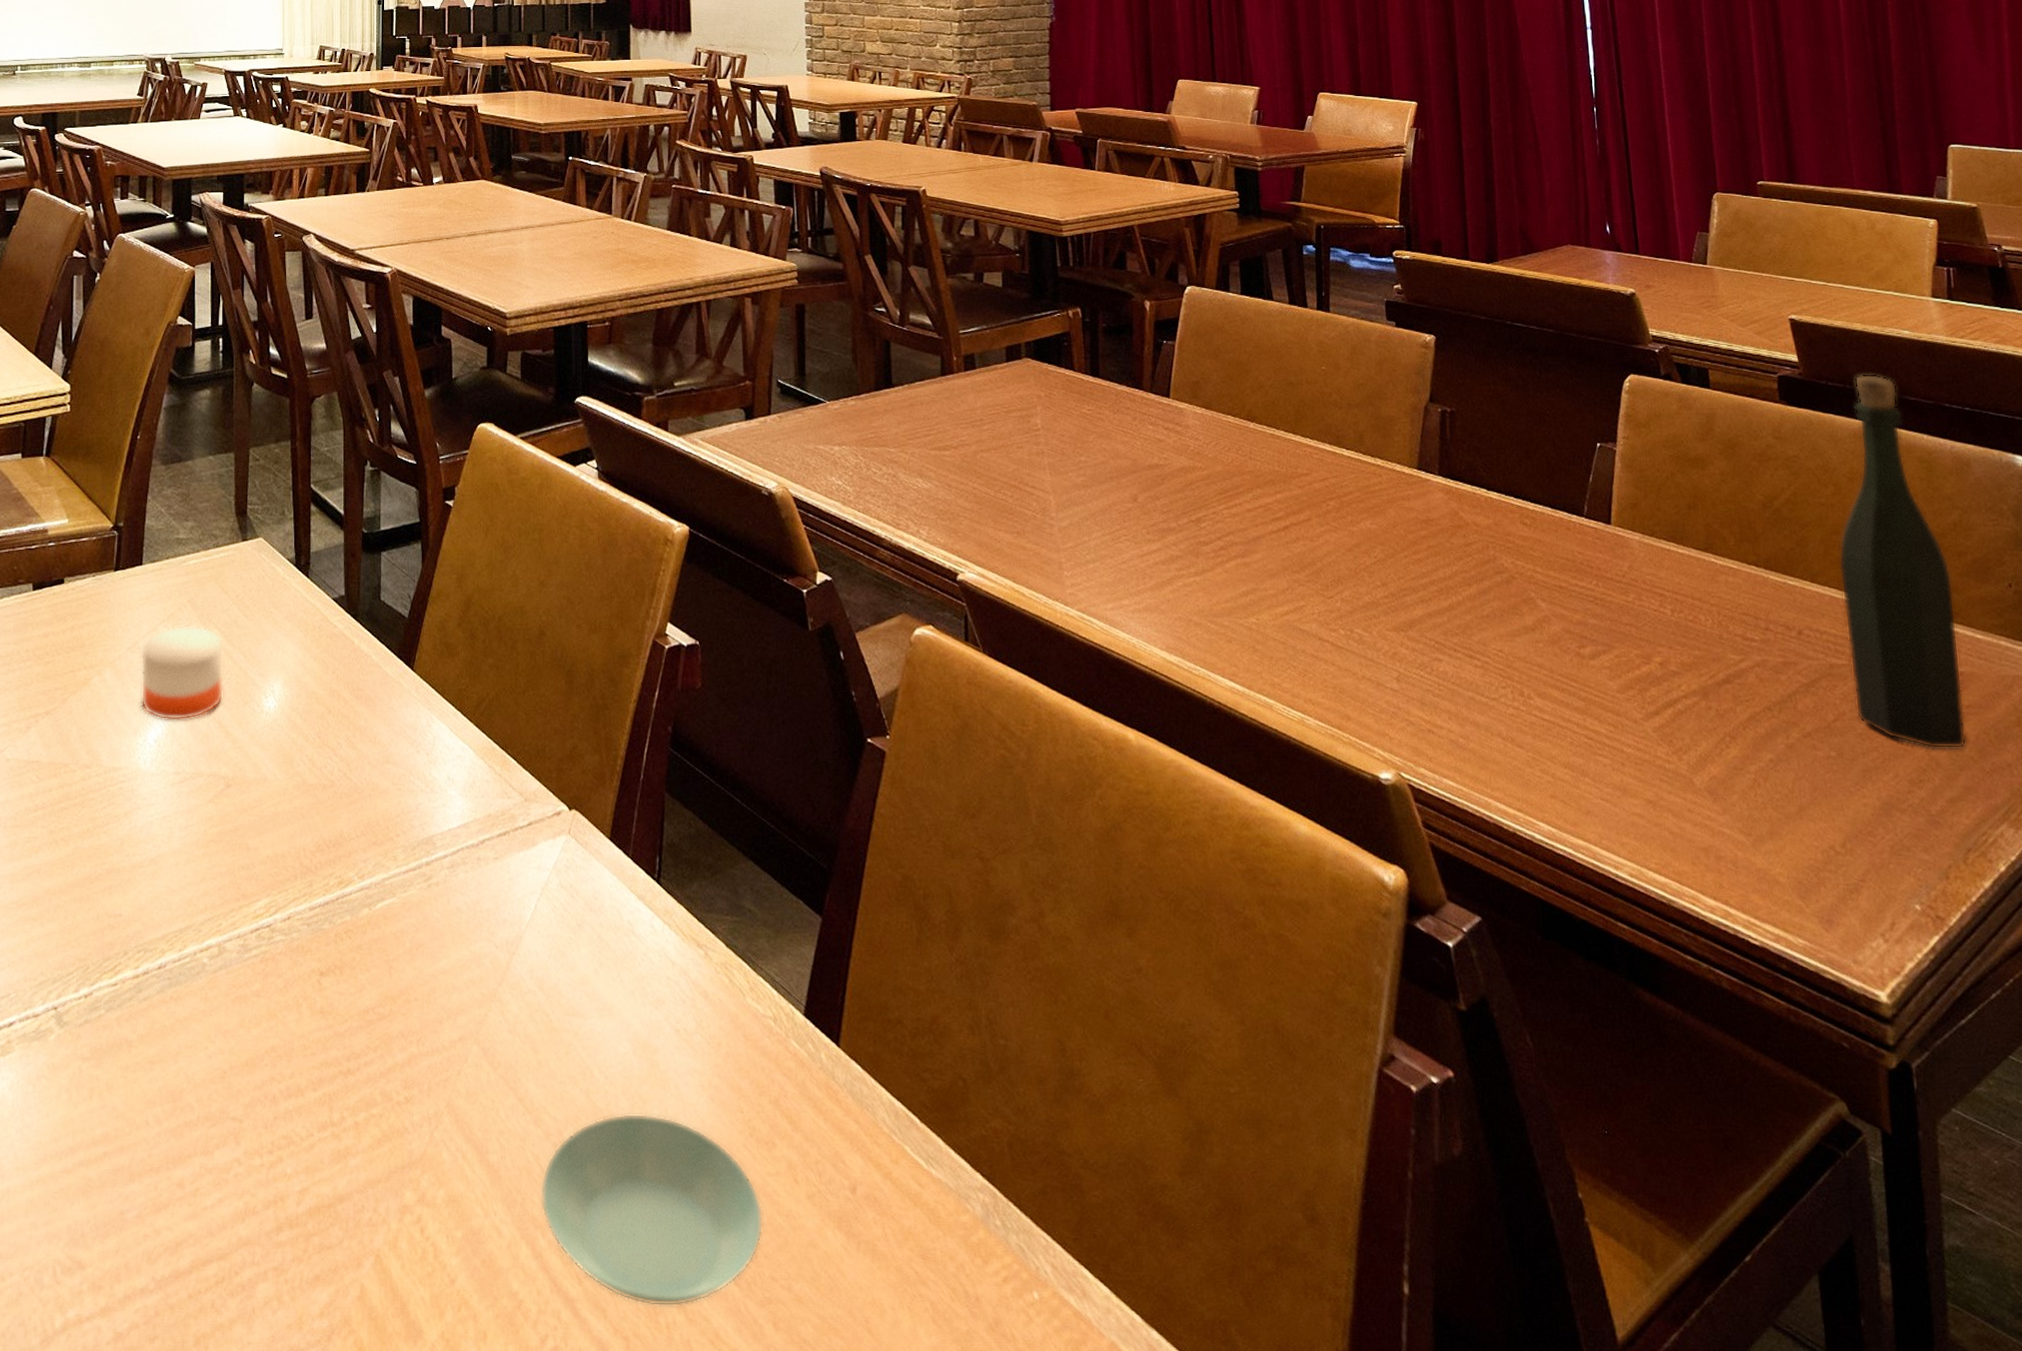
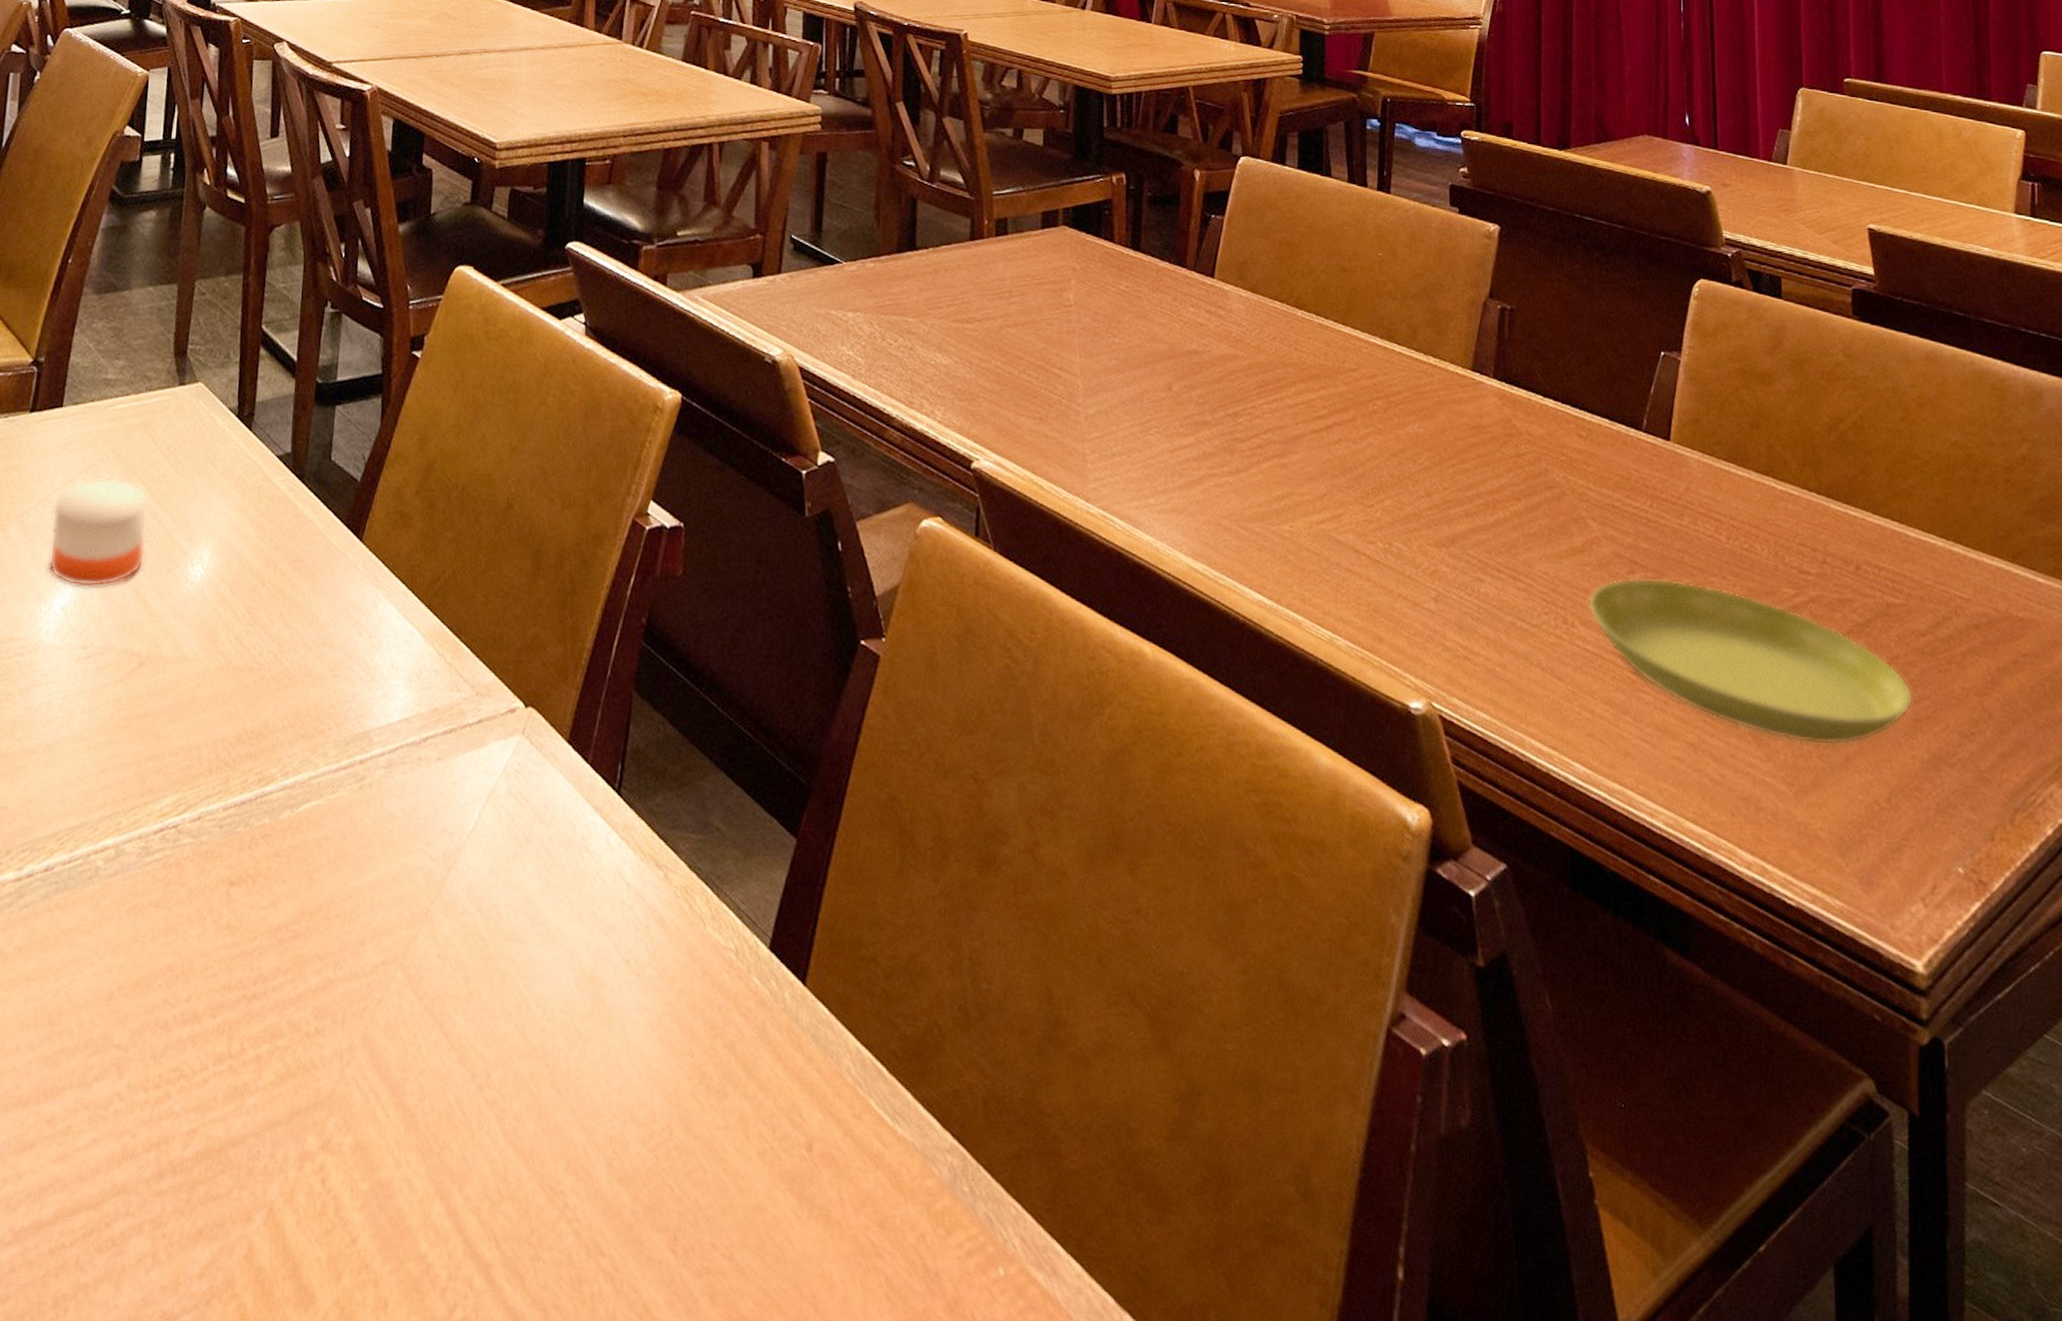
saucer: present [539,1113,764,1307] -> none [459,1053,708,1276]
saucer: none [1542,651,1862,797] -> present [1587,577,1914,746]
bottle: present [1838,374,1967,749] -> none [1902,291,2022,701]

